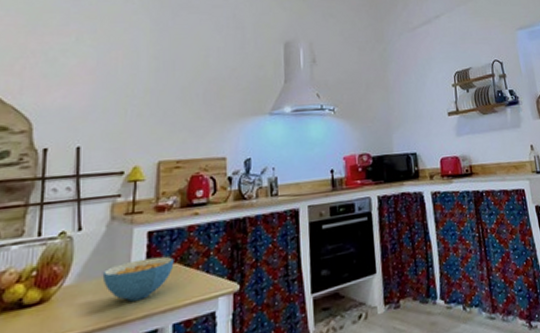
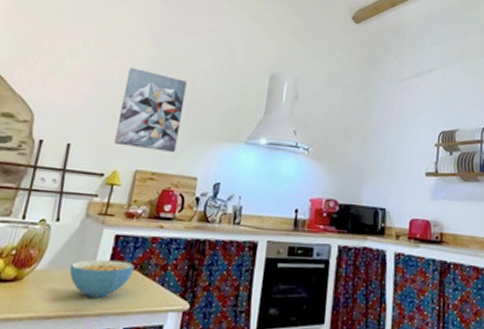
wall art: none [130,56,199,139] -> present [114,67,187,152]

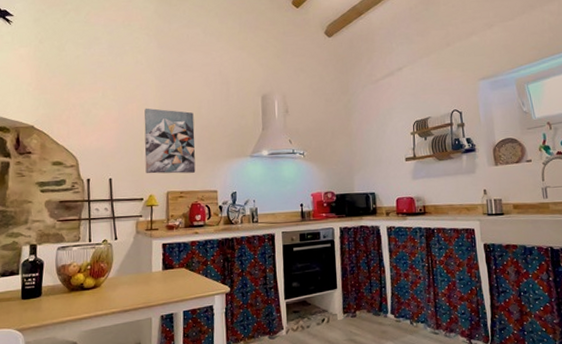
cereal bowl: present [69,259,135,298] -> none [133,262,182,292]

